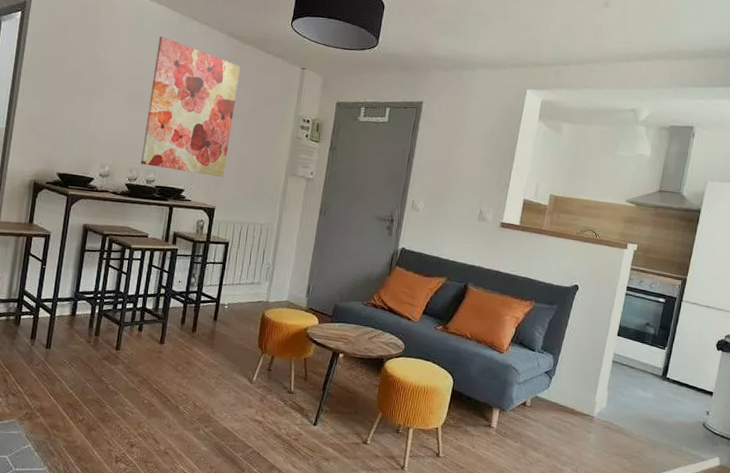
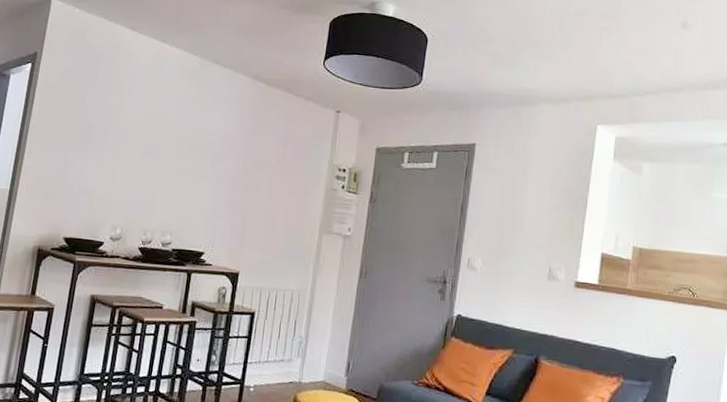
wall art: present [141,36,241,177] -> none [156,82,268,237]

